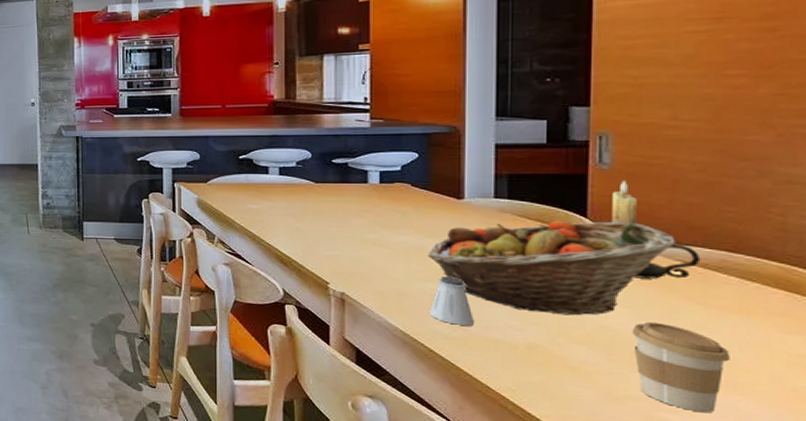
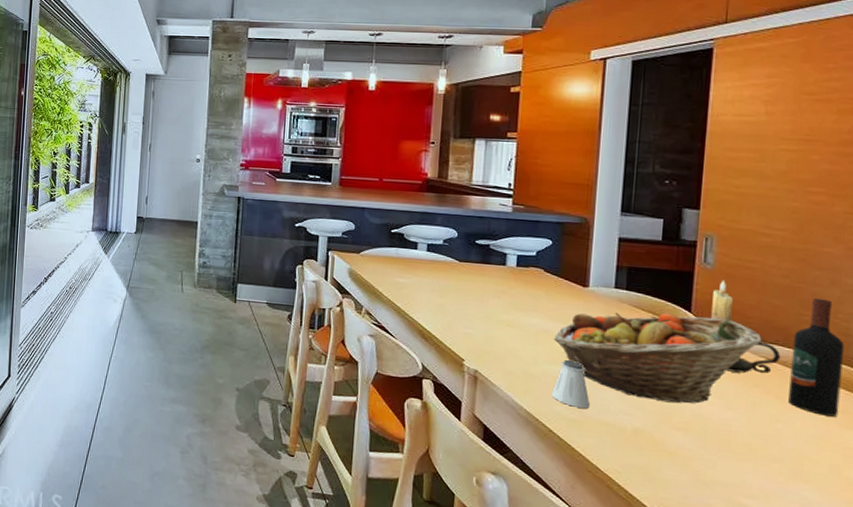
coffee cup: present [632,321,730,413] -> none [721,412,799,500]
wine bottle: none [713,191,781,321] -> present [788,297,844,417]

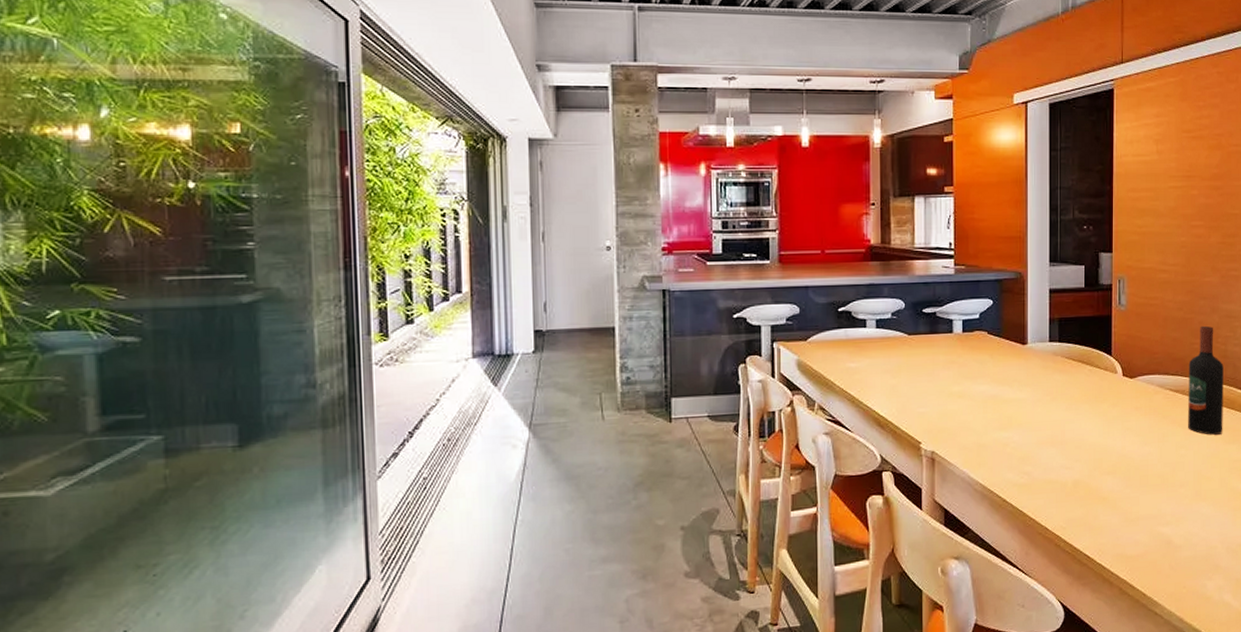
saltshaker: present [551,360,591,409] -> none [1003,423,1037,471]
fruit basket: present [553,312,763,404] -> none [1000,358,1167,449]
candle holder: present [711,280,781,374] -> none [1127,320,1180,408]

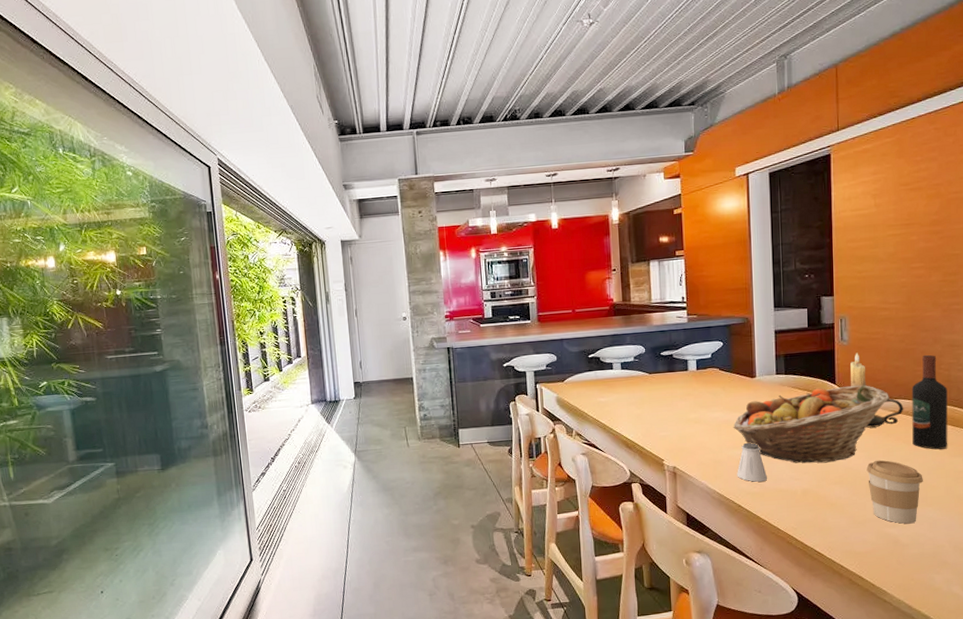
fruit basket: none [1000,358,1167,449] -> present [733,385,890,463]
saltshaker: none [1003,423,1037,471] -> present [737,443,768,482]
candle holder: none [1127,320,1180,408] -> present [850,352,904,428]
coffee cup: none [1141,446,1198,522] -> present [866,460,923,524]

